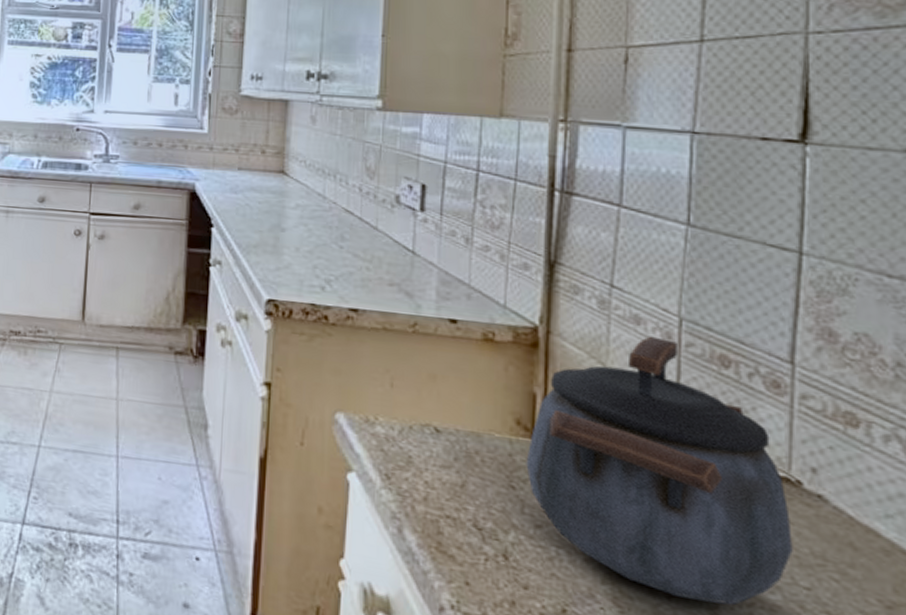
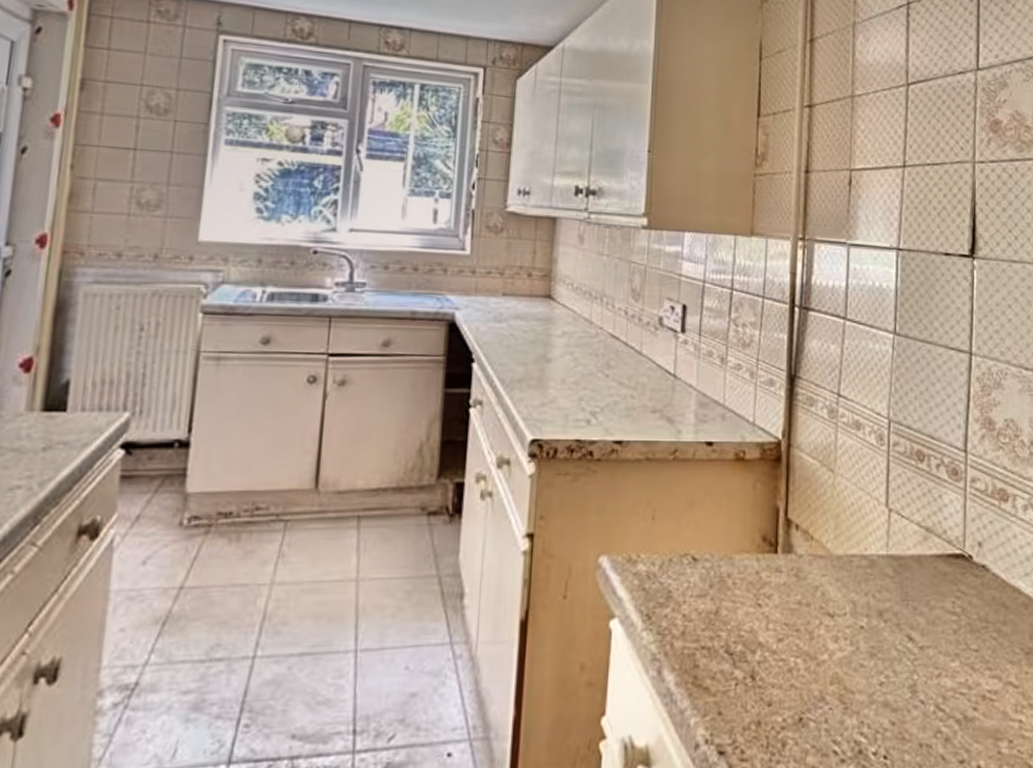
kettle: present [526,336,793,606] -> none [770,439,966,682]

